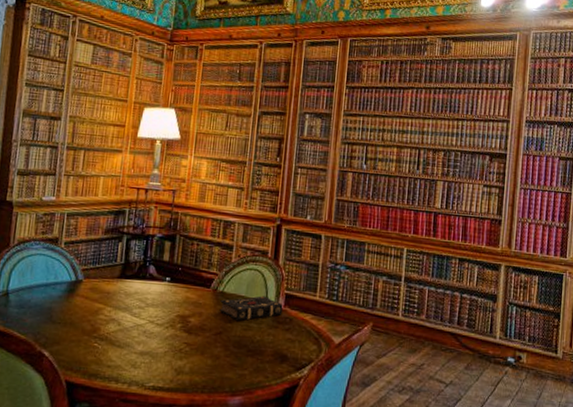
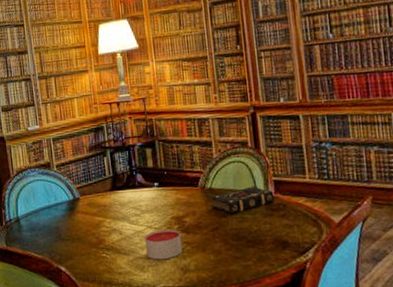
candle: none [142,326,183,358] -> present [145,229,183,260]

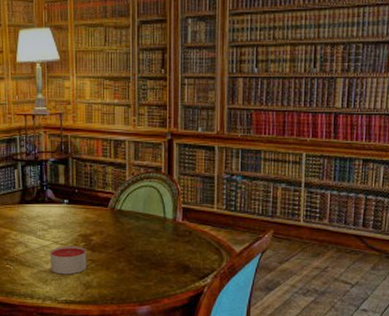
book: present [210,186,275,215] -> none [119,211,181,237]

